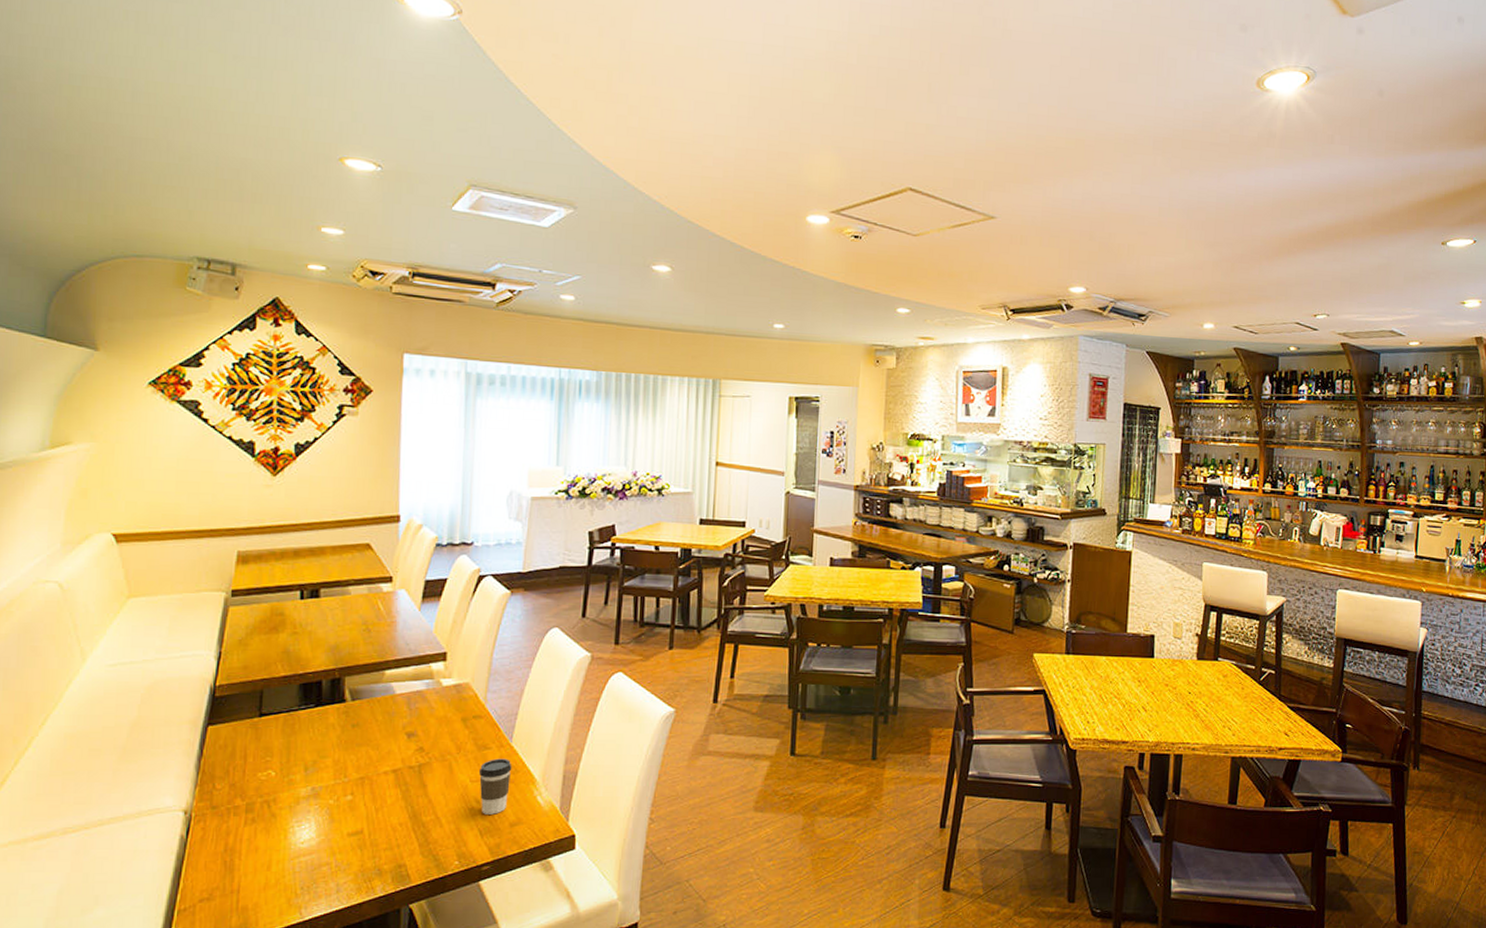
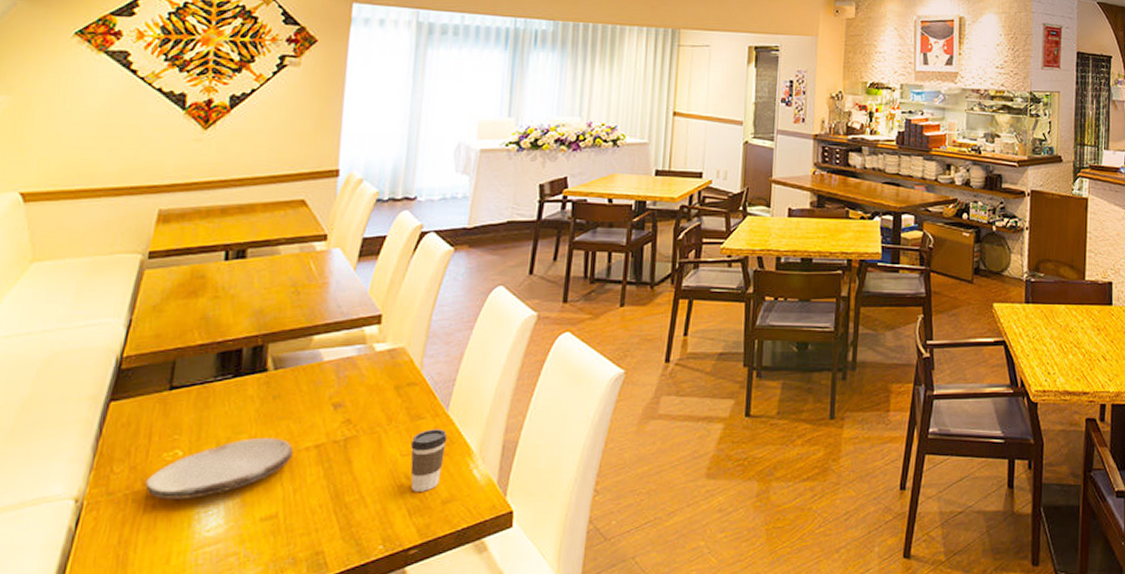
plate: none [244,762,373,814] -> present [145,438,293,499]

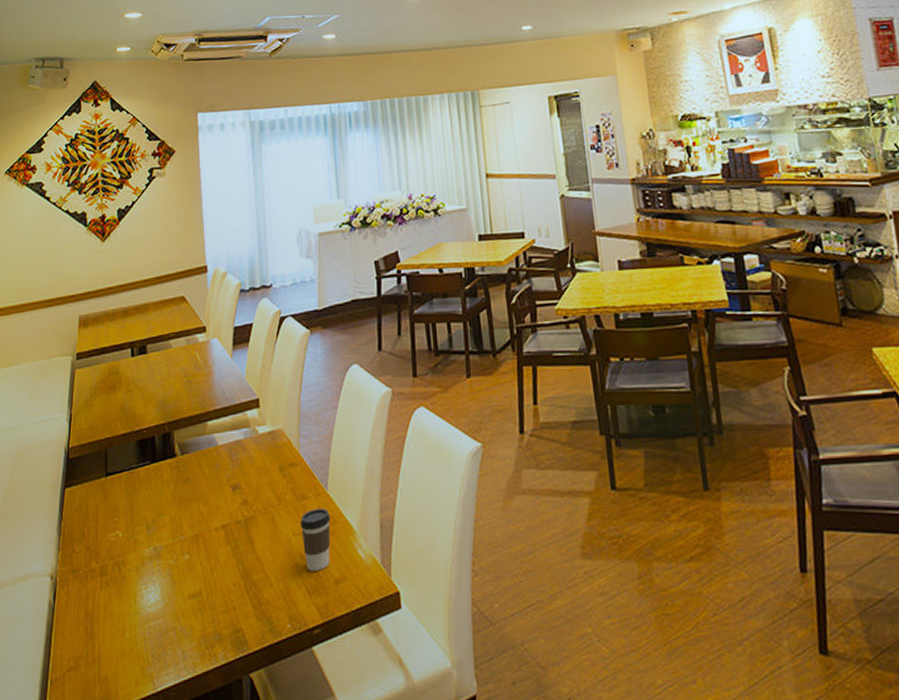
plate: present [145,438,293,499] -> none [98,519,206,577]

